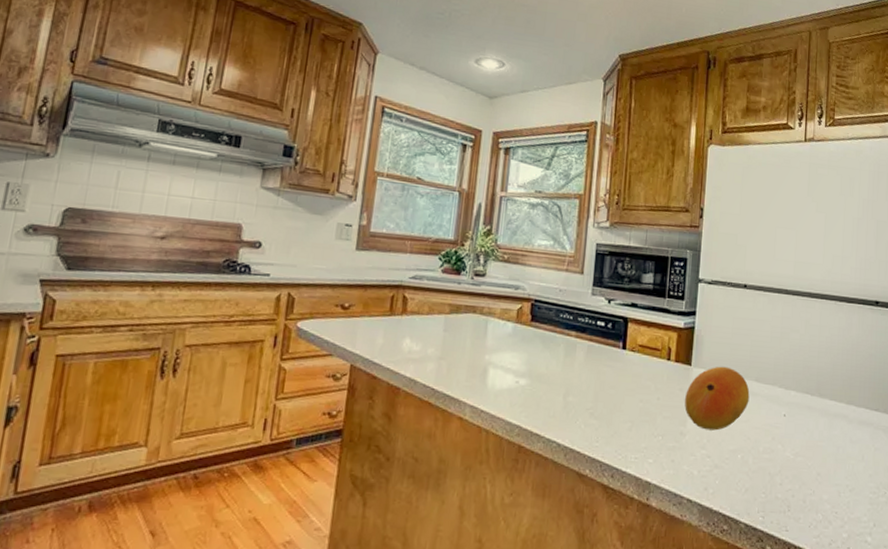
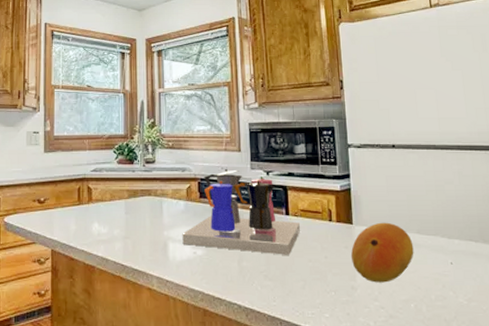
coffee maker: none [504,291,636,393] -> present [182,168,300,255]

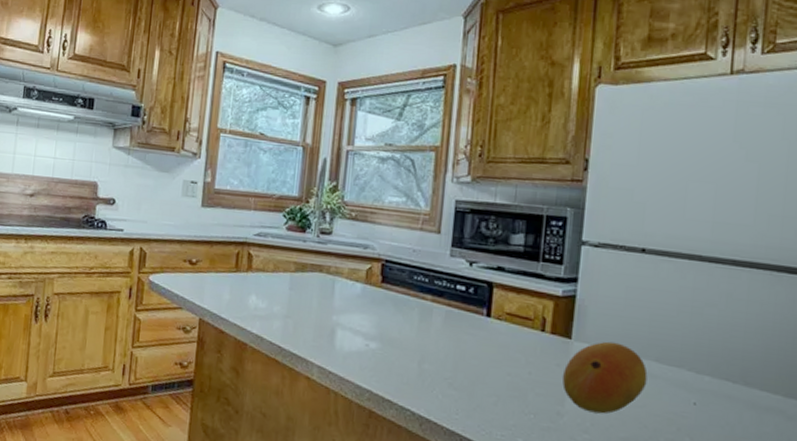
coffee maker: present [182,168,300,255] -> none [353,251,503,364]

